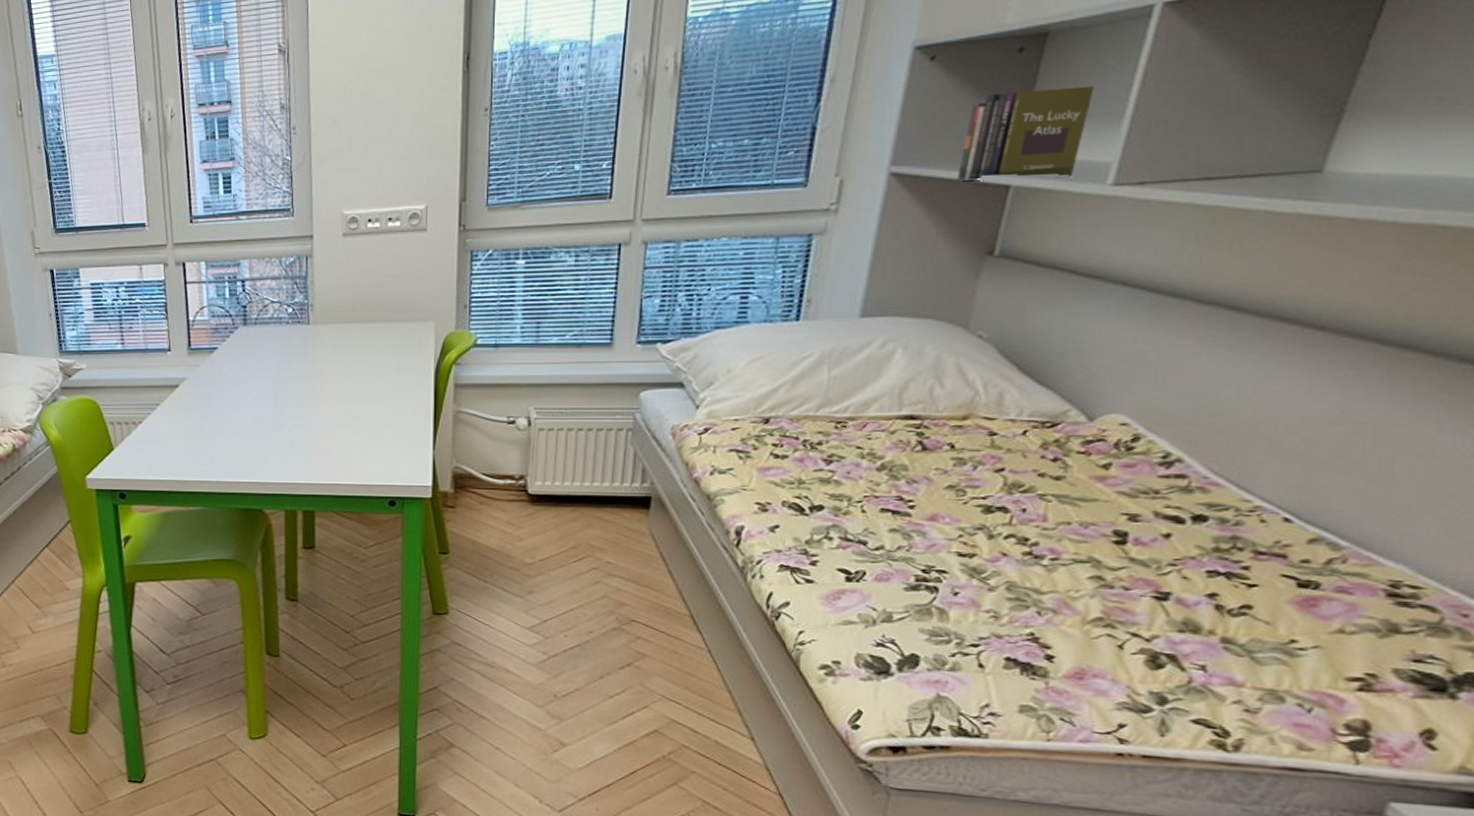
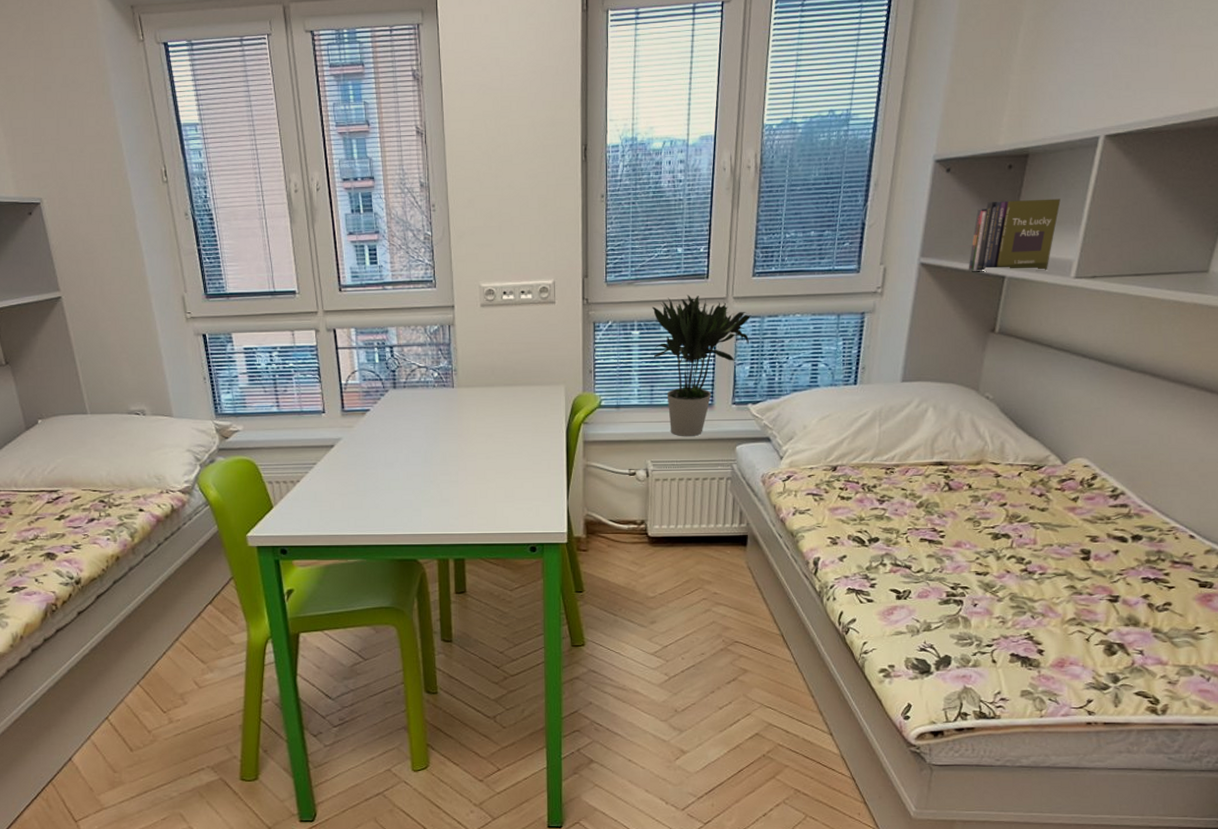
potted plant: none [541,218,666,380] -> present [652,295,753,436]

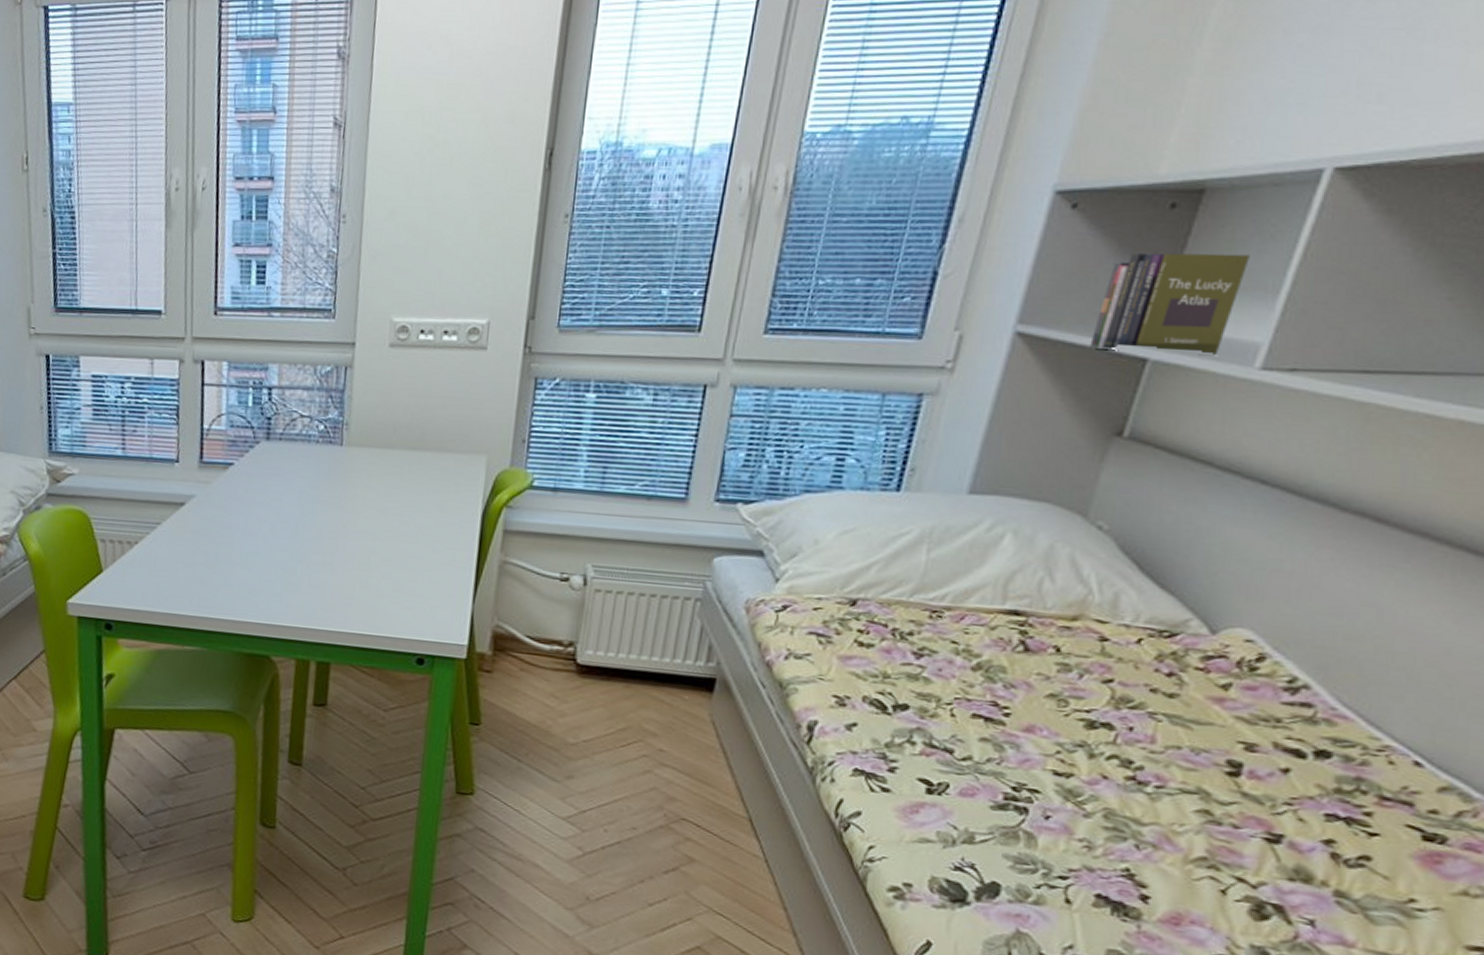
potted plant: present [652,295,753,436] -> none [612,351,758,539]

